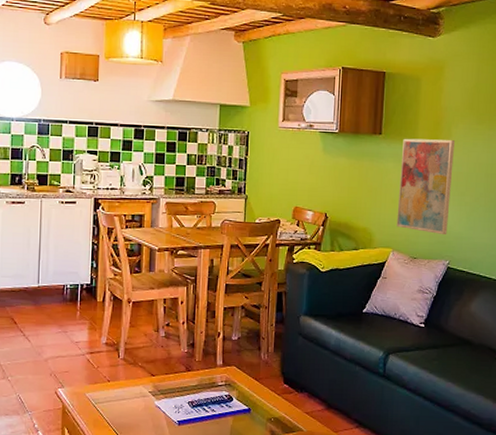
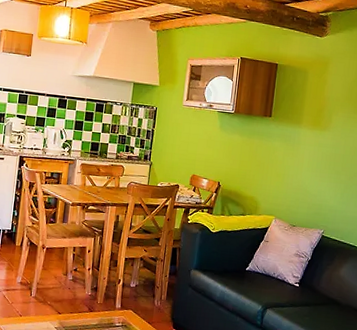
wall art: present [396,138,455,236] -> none [279,121,334,208]

